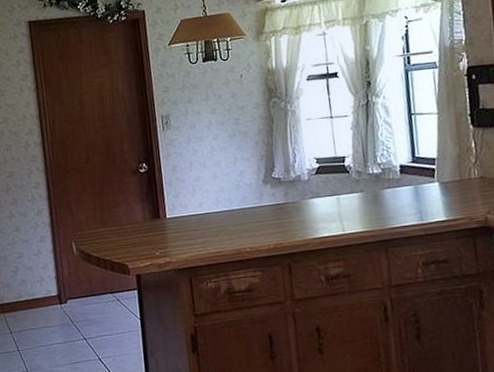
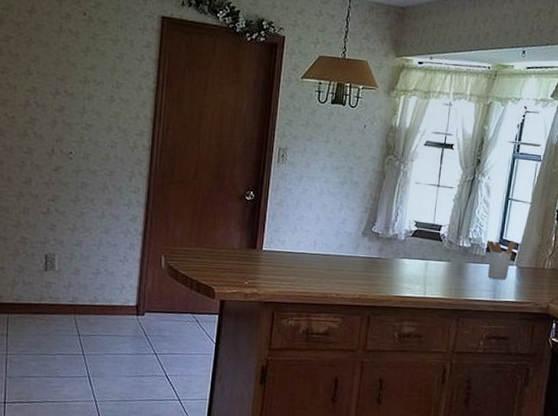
utensil holder: none [398,157,432,201] -> present [487,240,516,280]

